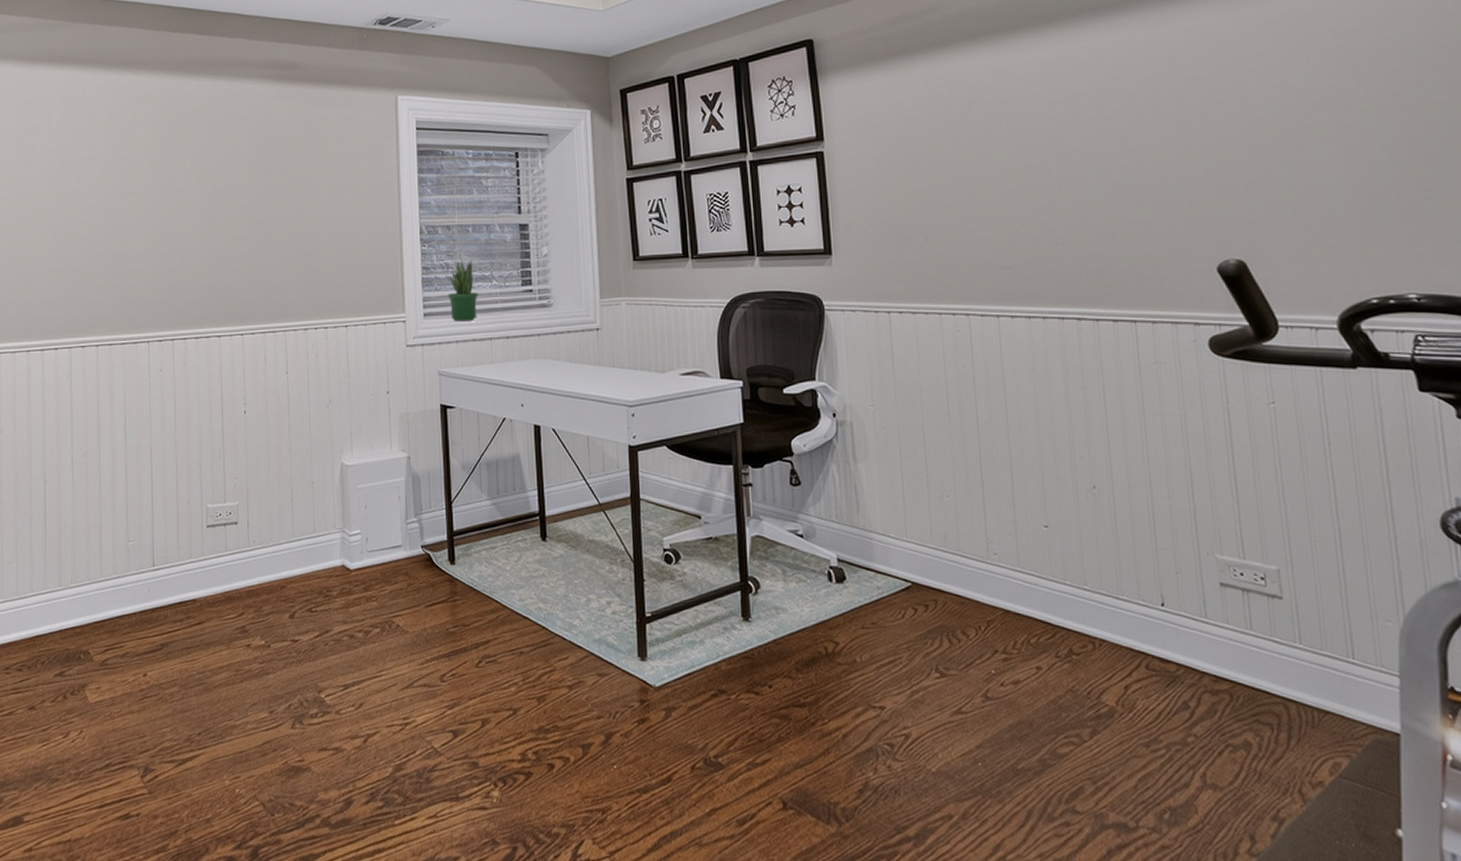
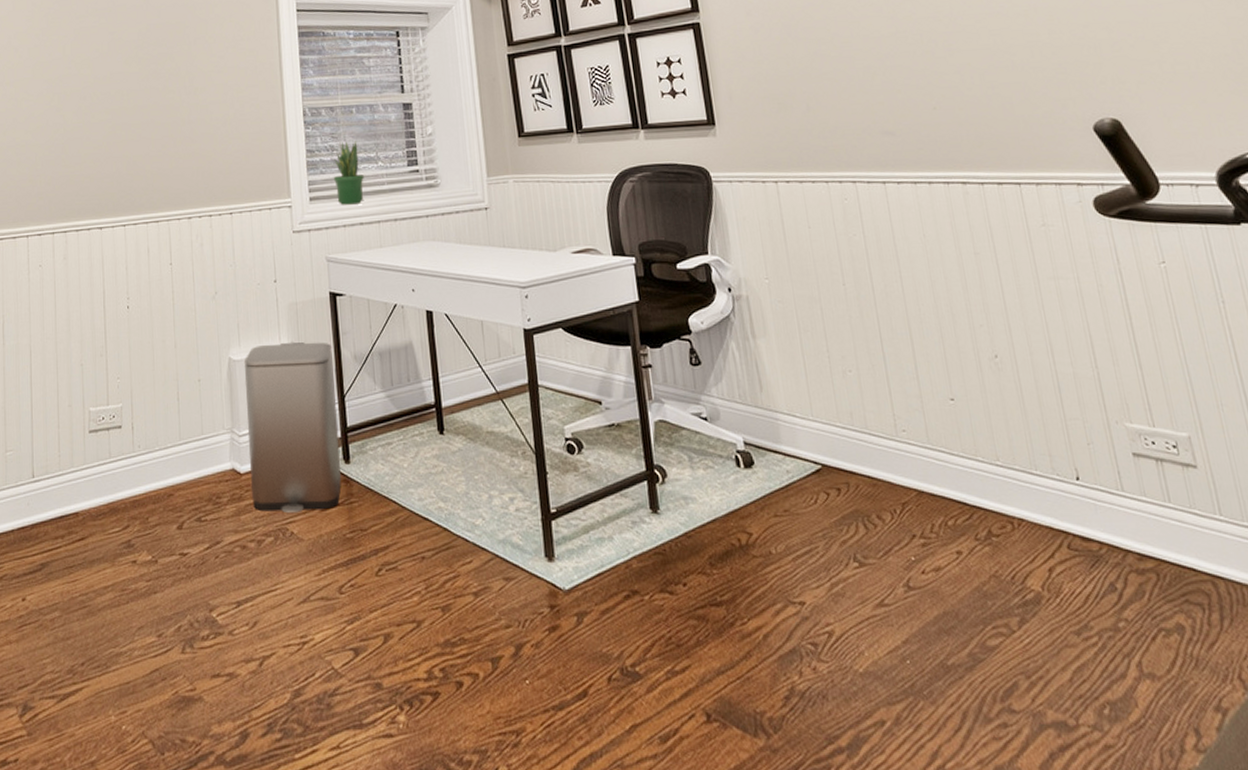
pedal bin: none [355,451,446,608] -> present [243,342,341,514]

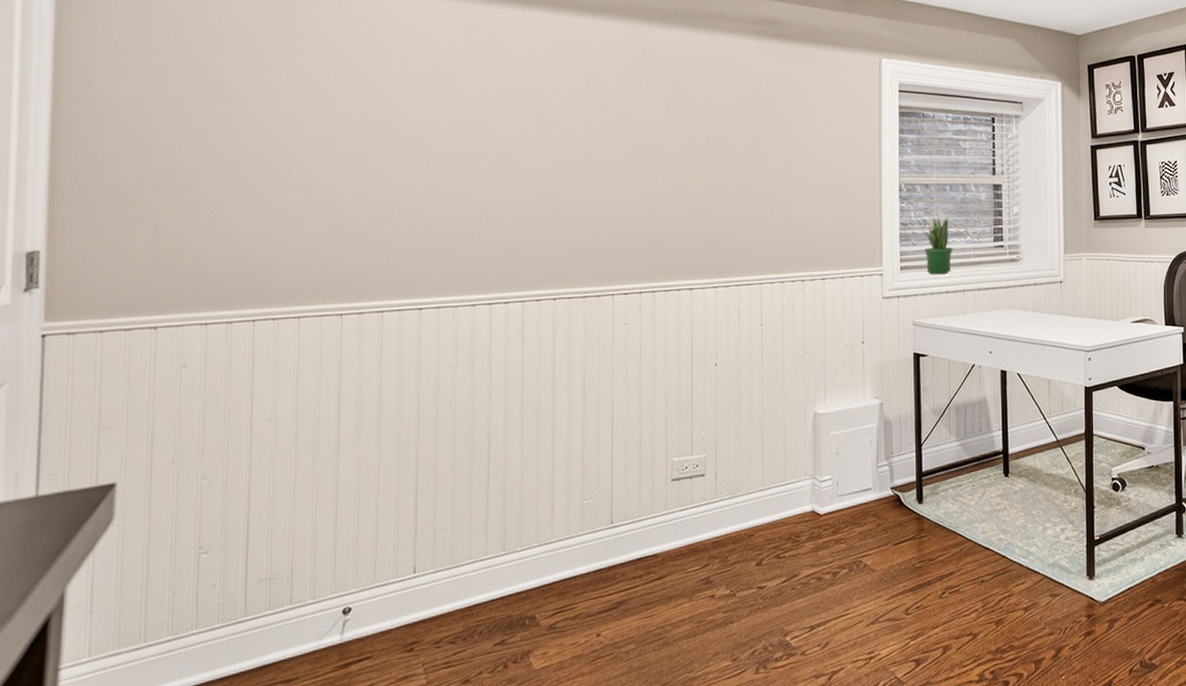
pedal bin: present [243,342,341,514] -> none [828,397,914,549]

